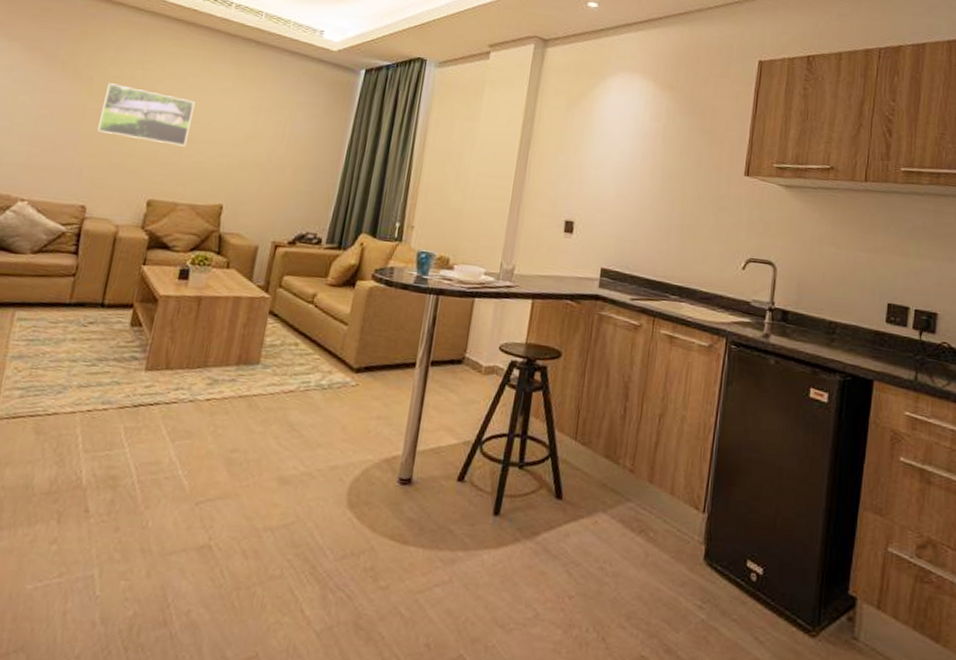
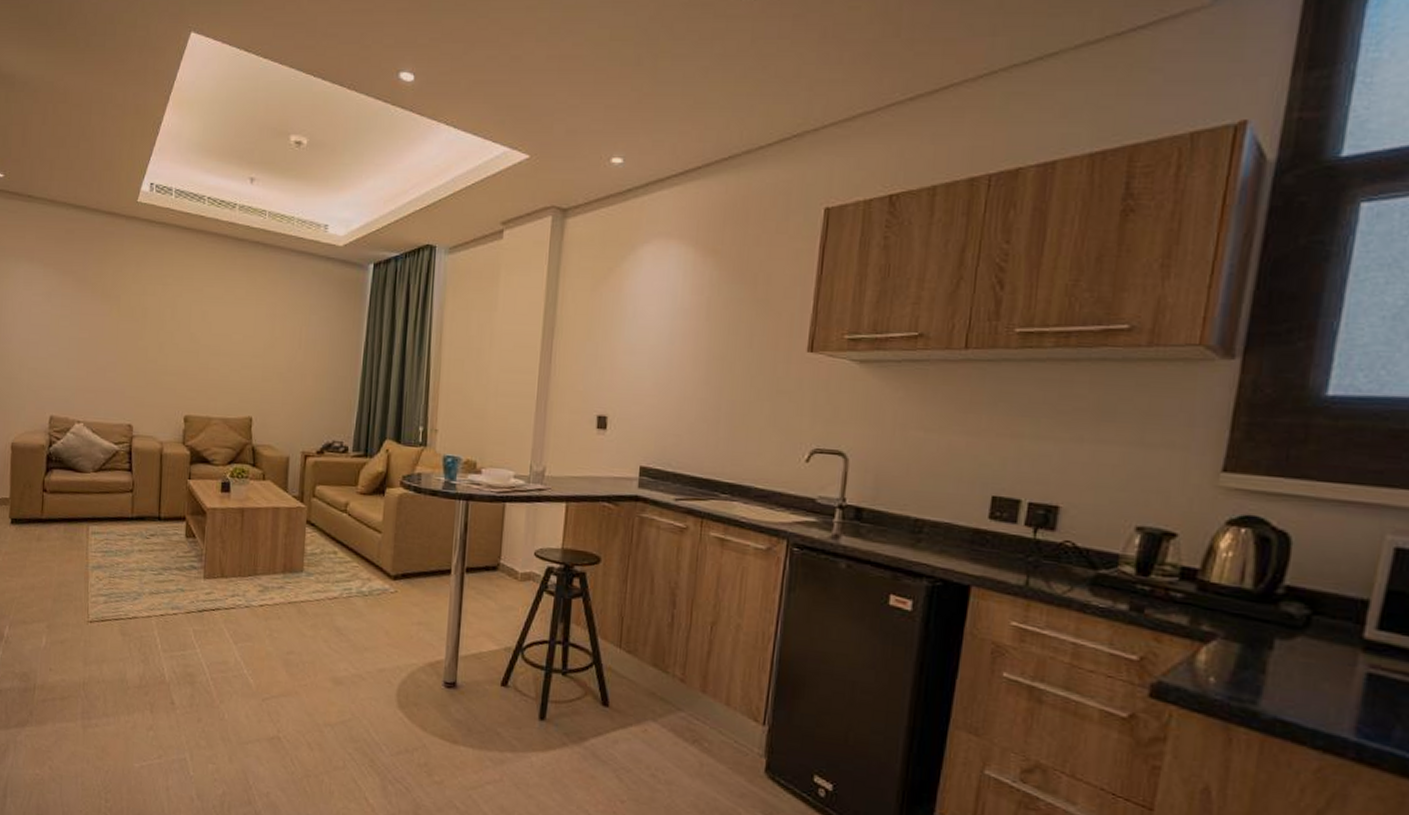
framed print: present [97,83,195,147] -> none [131,301,214,360]

